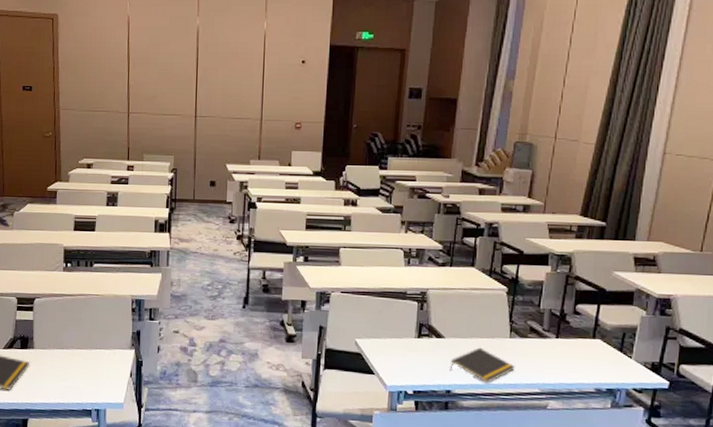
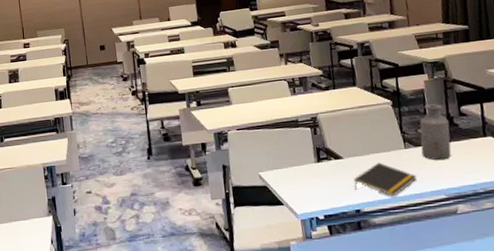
bottle: none [526,297,561,355] -> present [419,103,452,160]

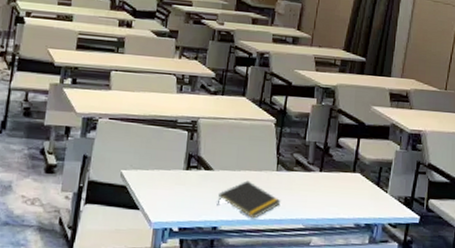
bottle: present [419,103,452,160] -> none [291,129,325,189]

